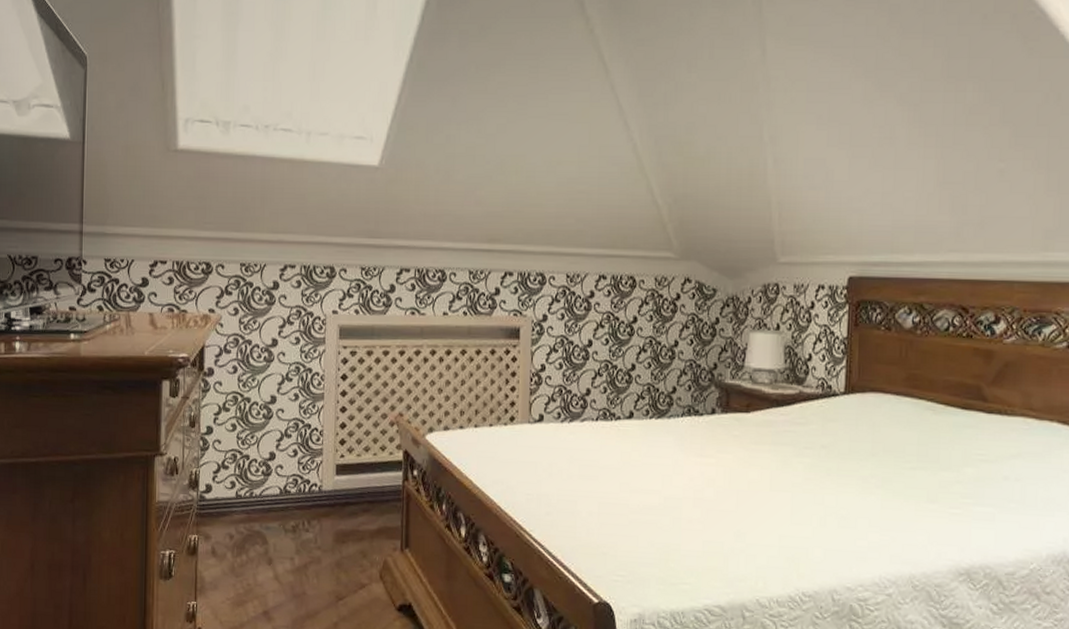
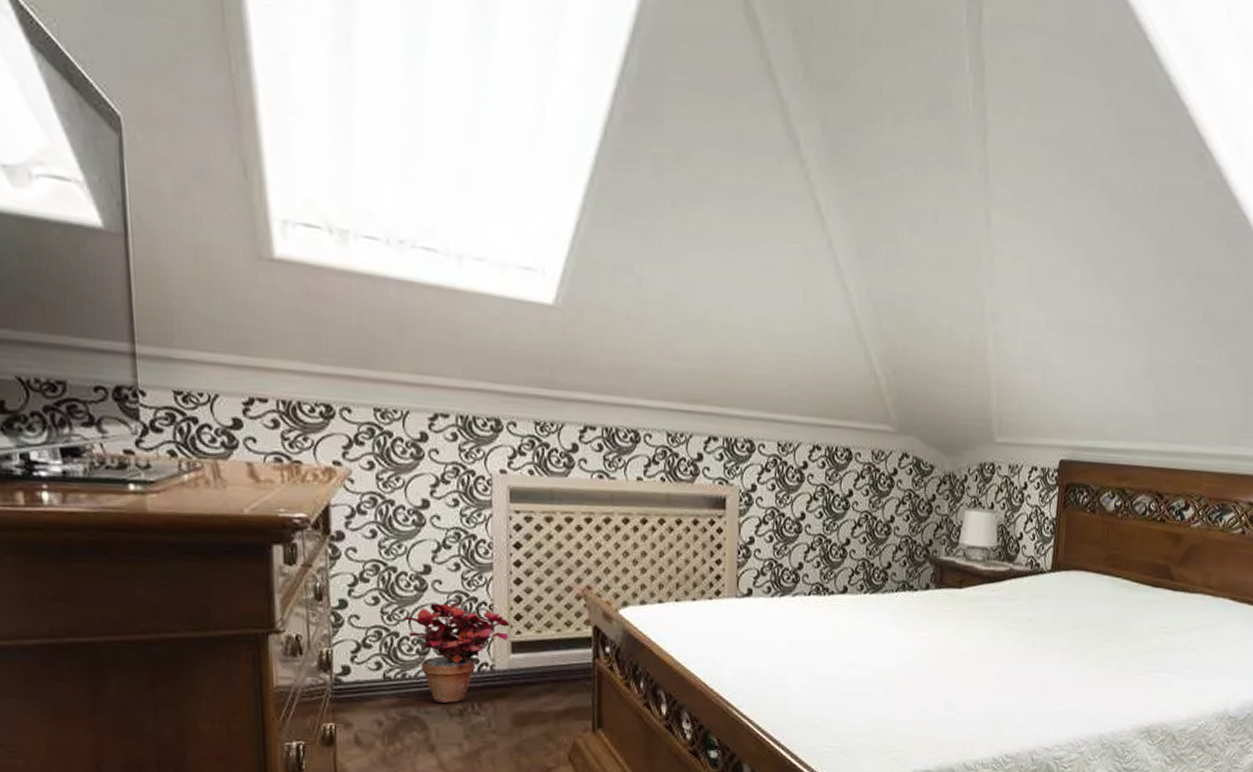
potted plant: none [254,427,336,520] -> present [404,601,511,703]

